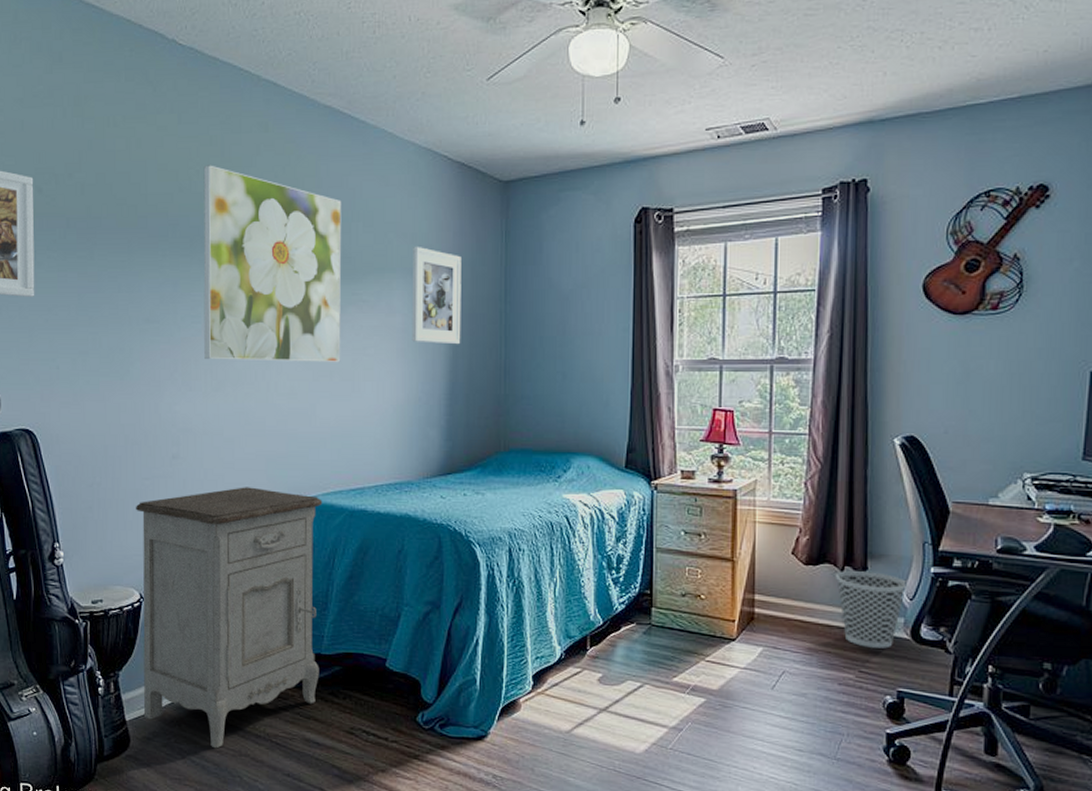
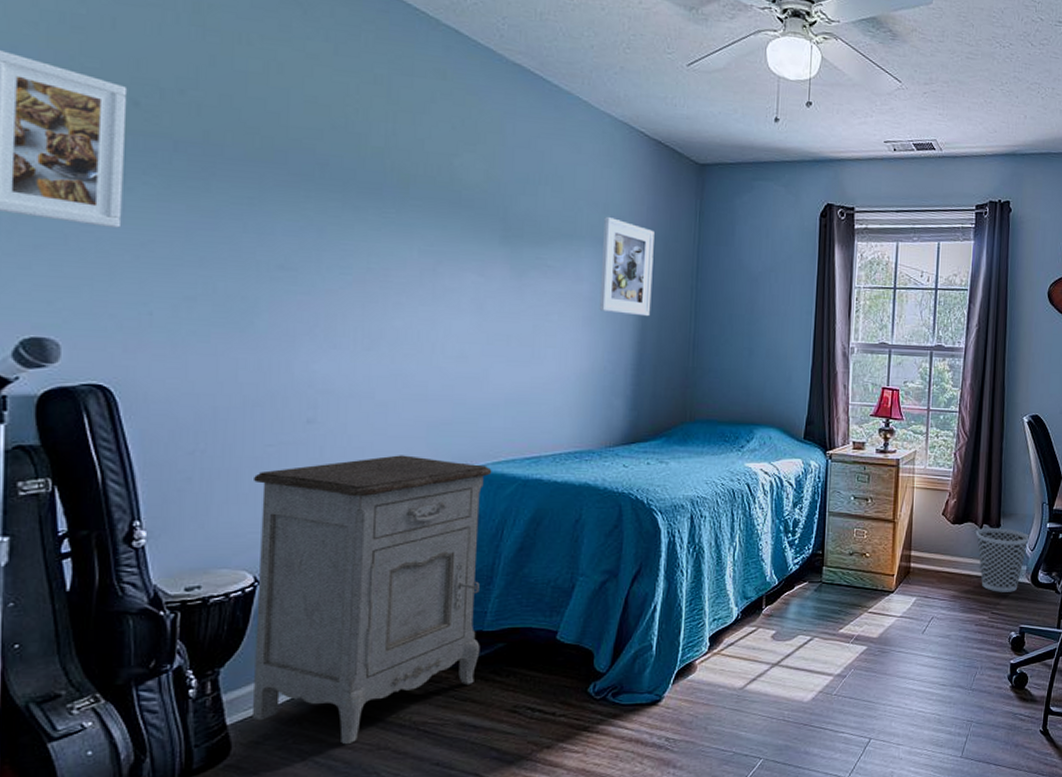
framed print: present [203,165,342,362] -> none [355,104,528,327]

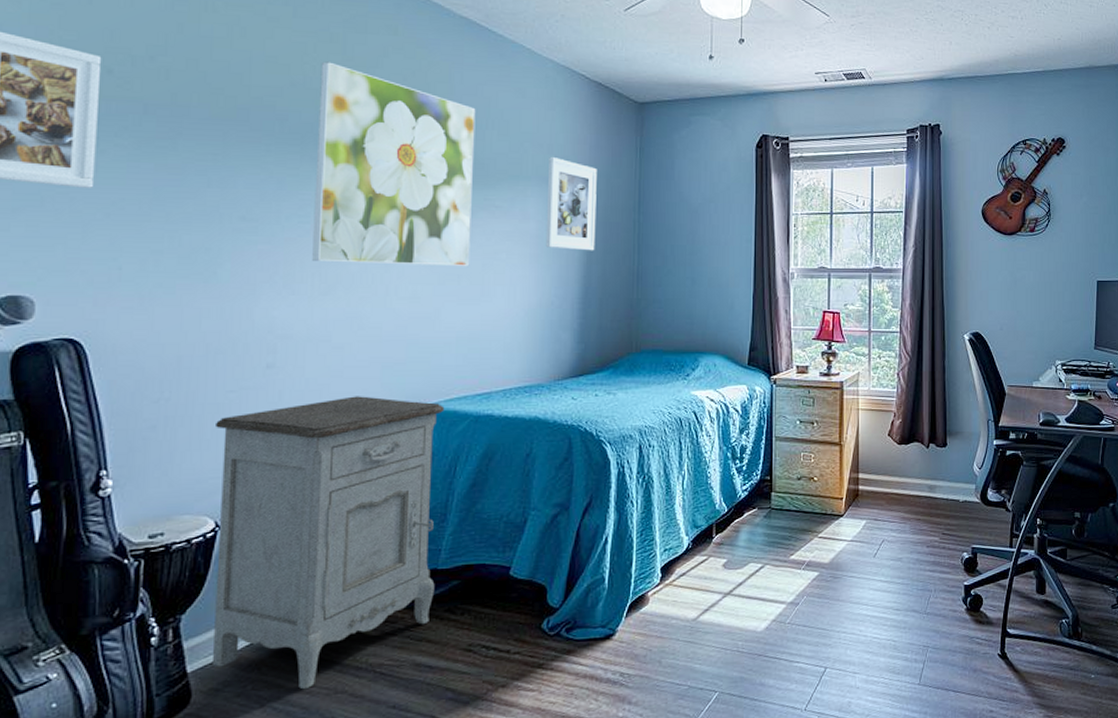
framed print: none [355,104,528,327] -> present [312,61,476,266]
wastebasket: present [975,528,1030,592] -> none [922,447,977,513]

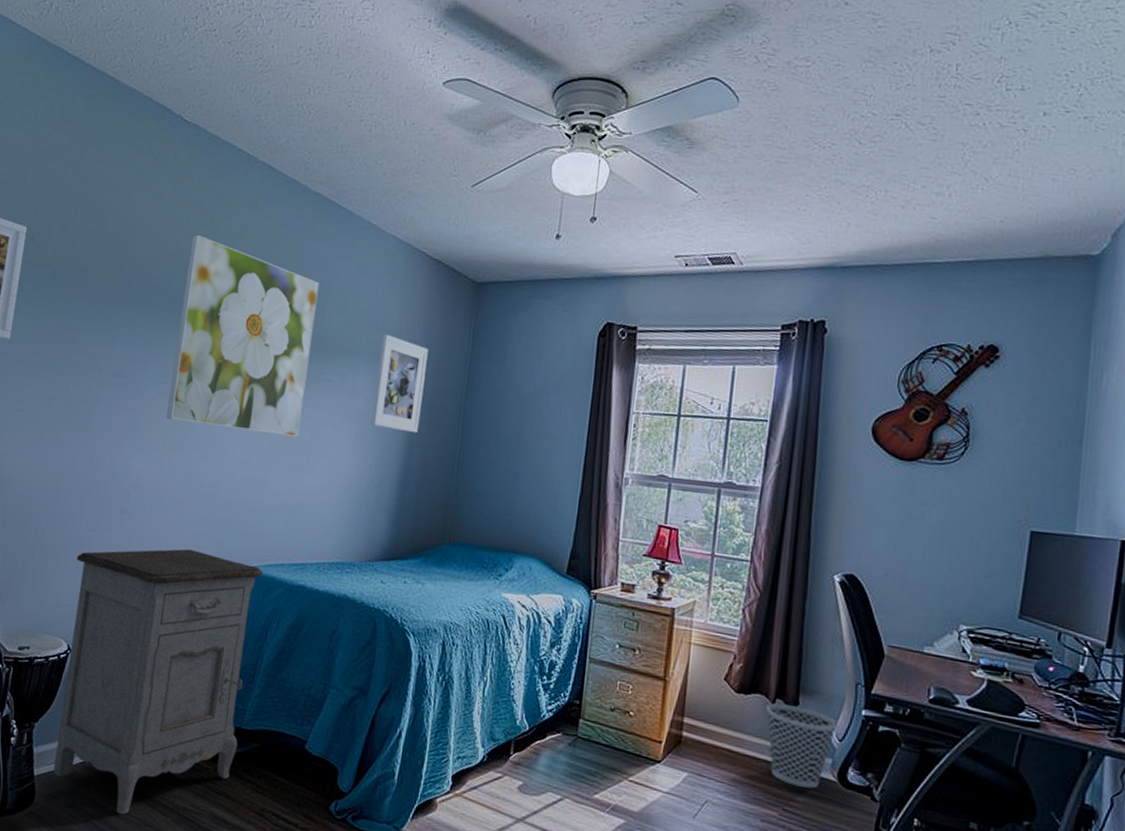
wastebasket: none [922,447,977,513] -> present [765,703,839,789]

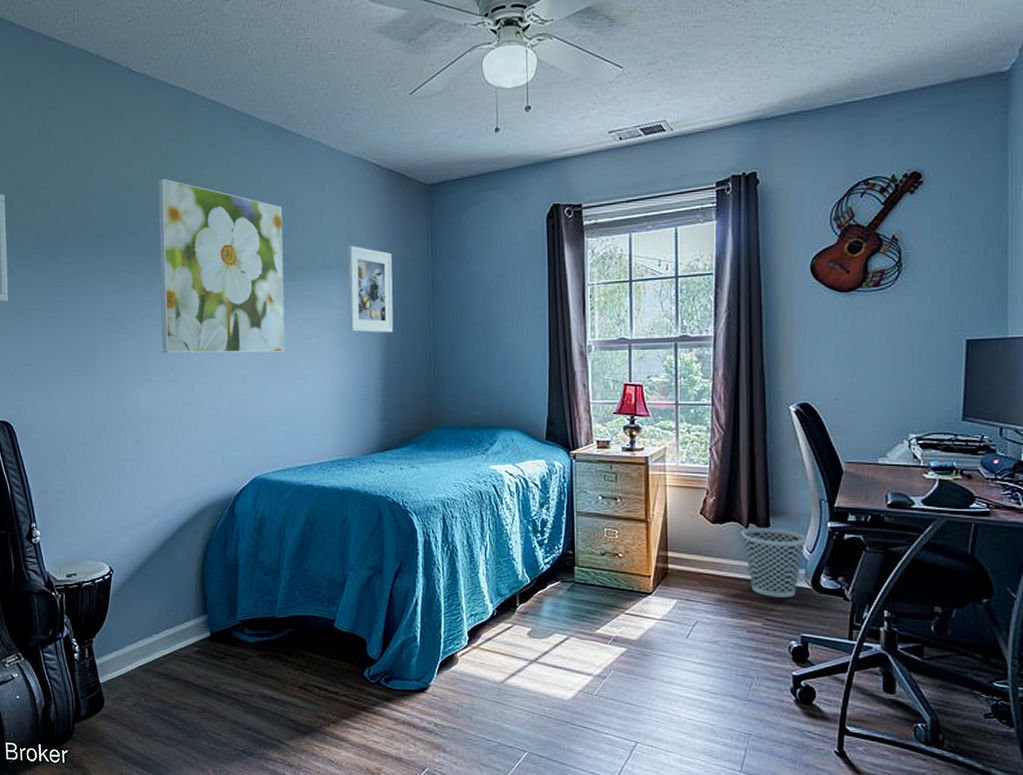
nightstand: present [53,549,263,816] -> none [104,467,274,706]

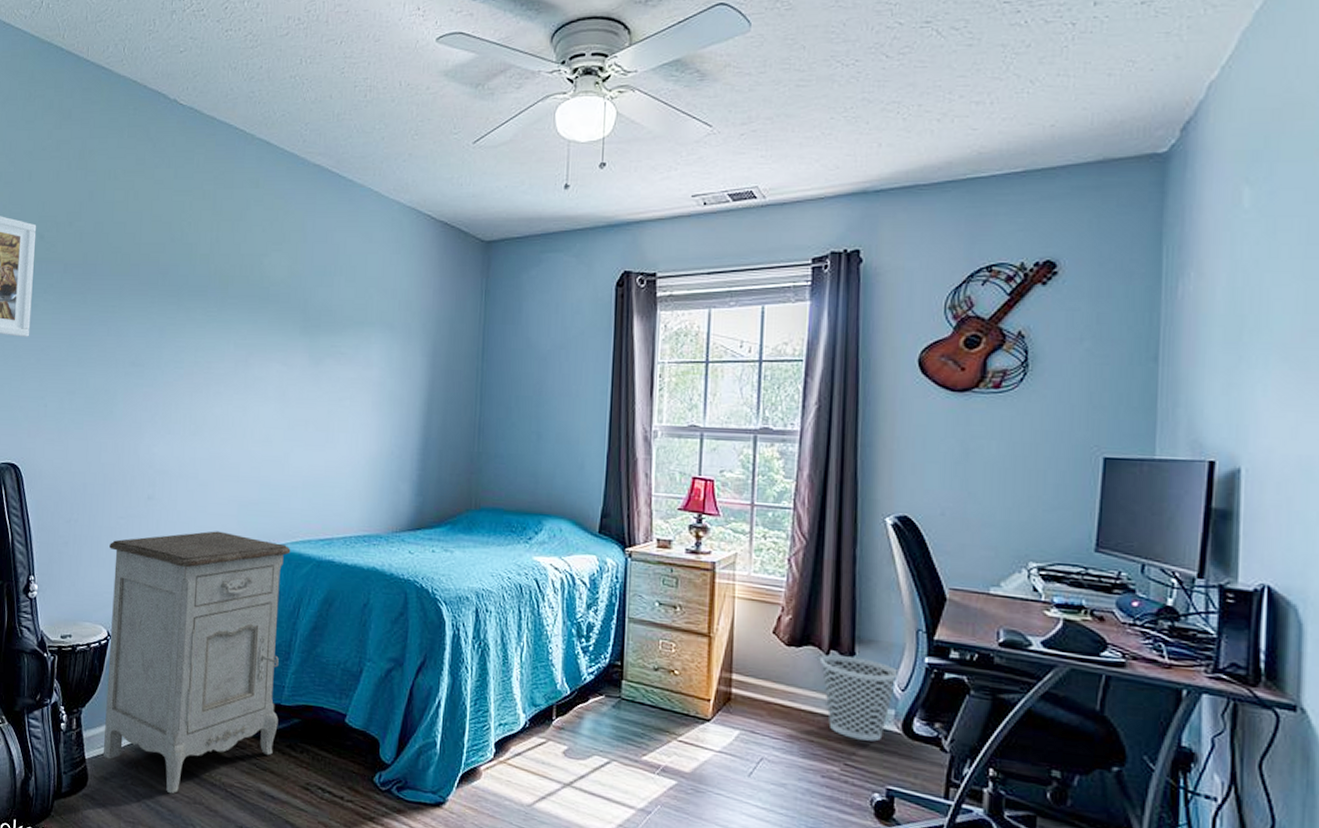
nightstand: none [104,467,274,706] -> present [104,531,291,795]
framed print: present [157,178,286,353] -> none [185,217,326,412]
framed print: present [348,245,394,333] -> none [387,301,440,400]

